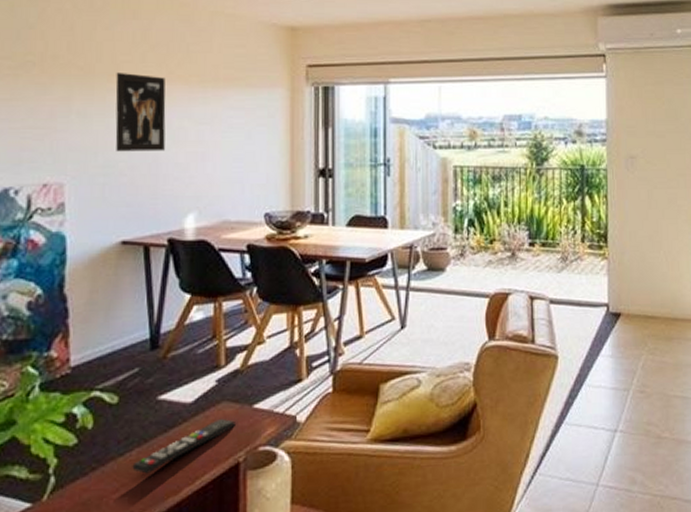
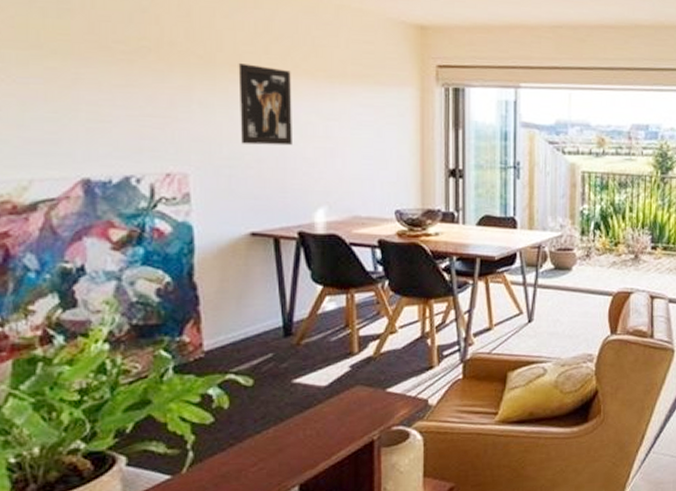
remote control: present [132,418,237,474] -> none [269,400,371,450]

